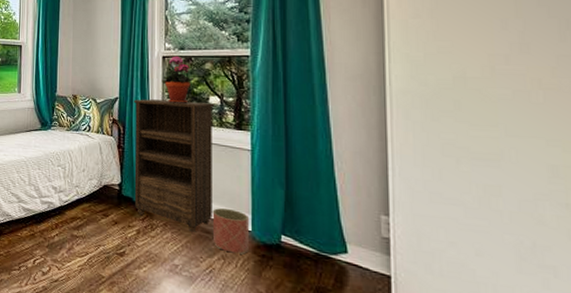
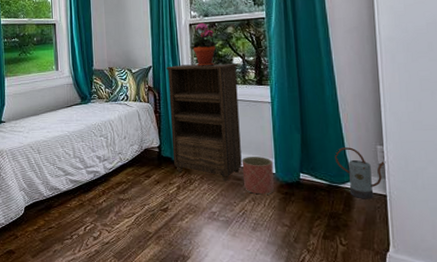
watering can: none [325,212,392,278] -> present [334,147,386,199]

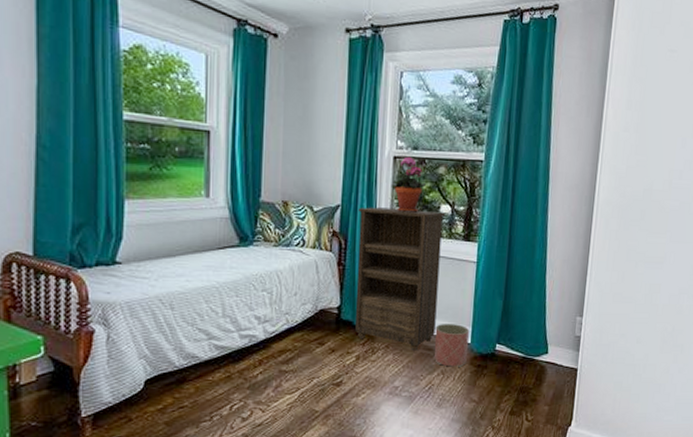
watering can: present [334,147,386,199] -> none [533,317,583,373]

